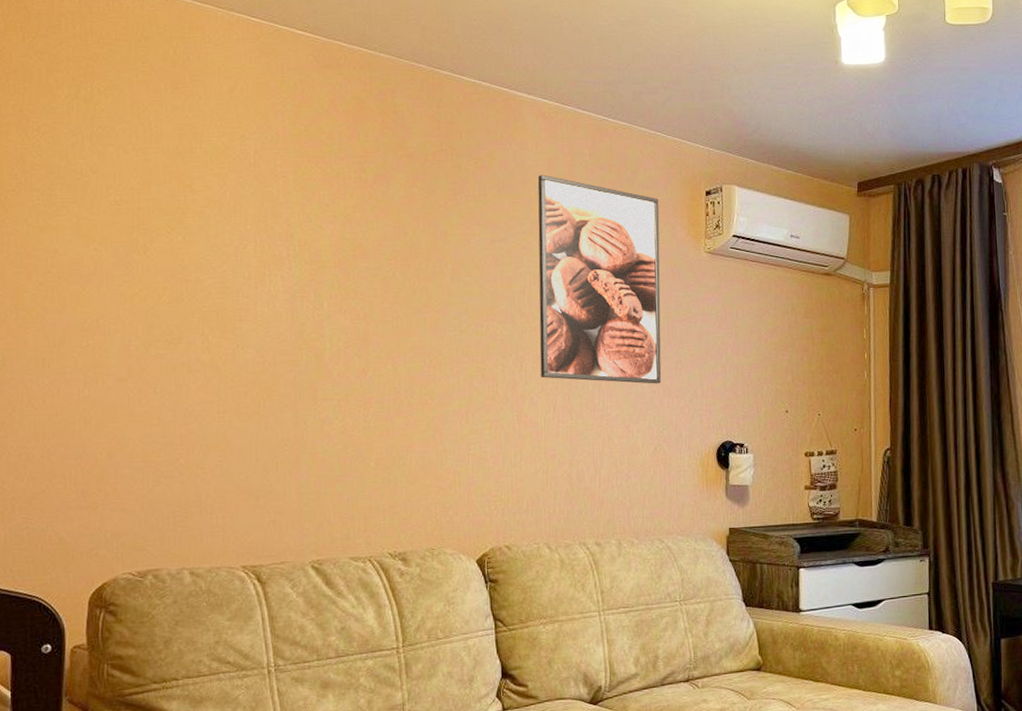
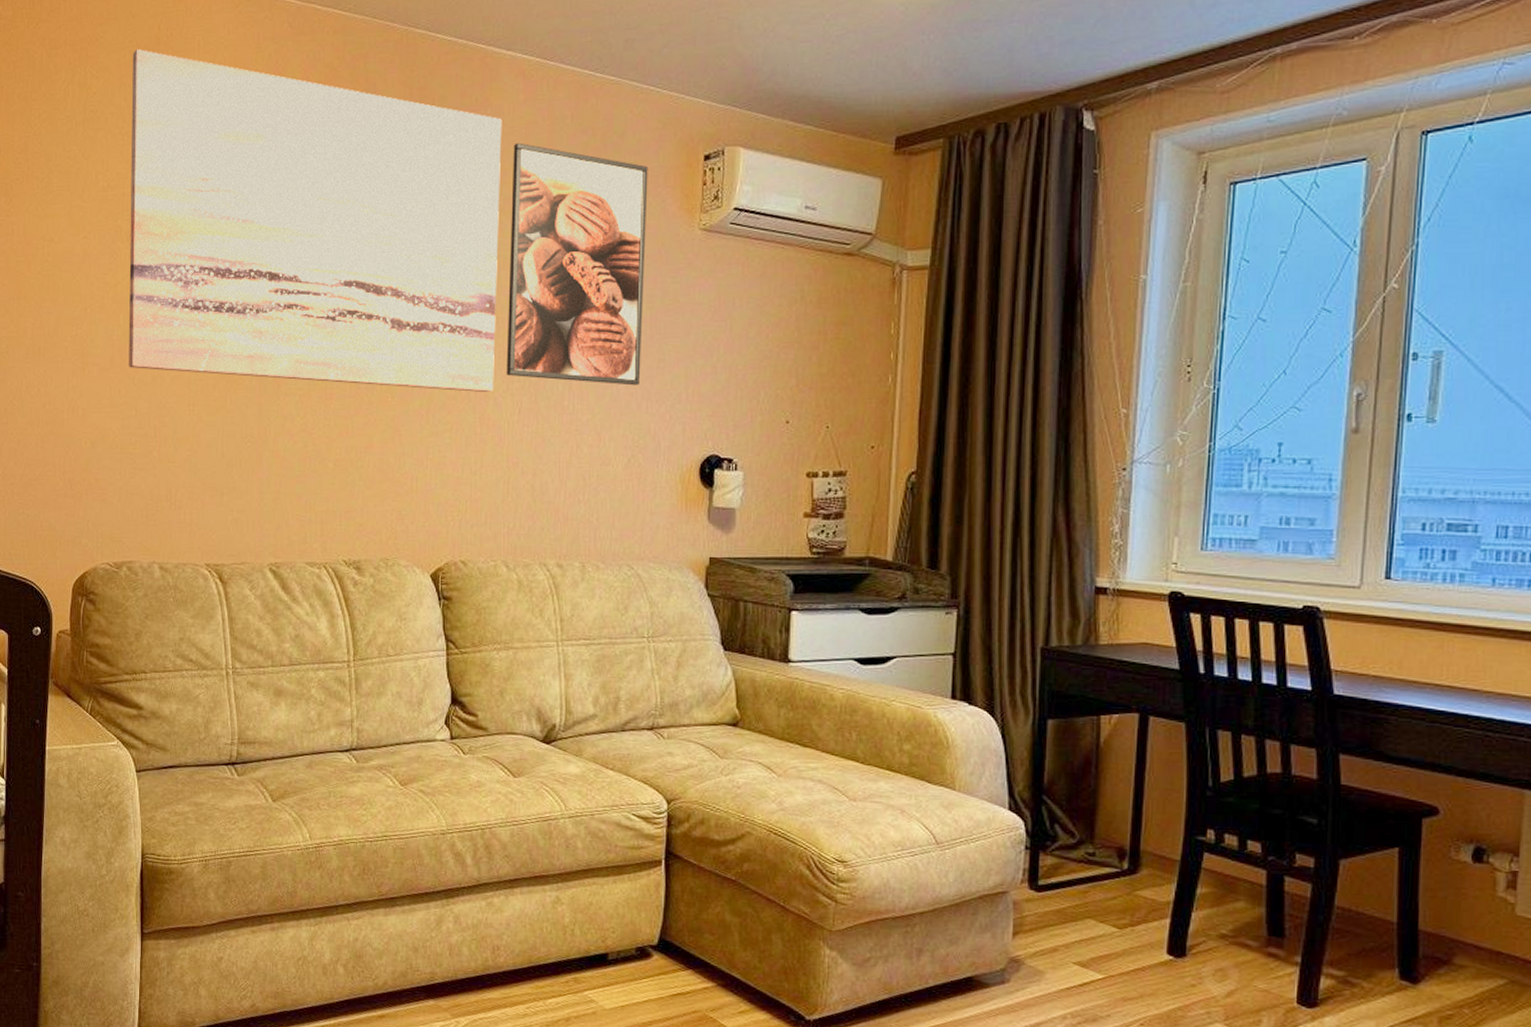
wall art: none [145,70,530,393] -> present [128,49,502,392]

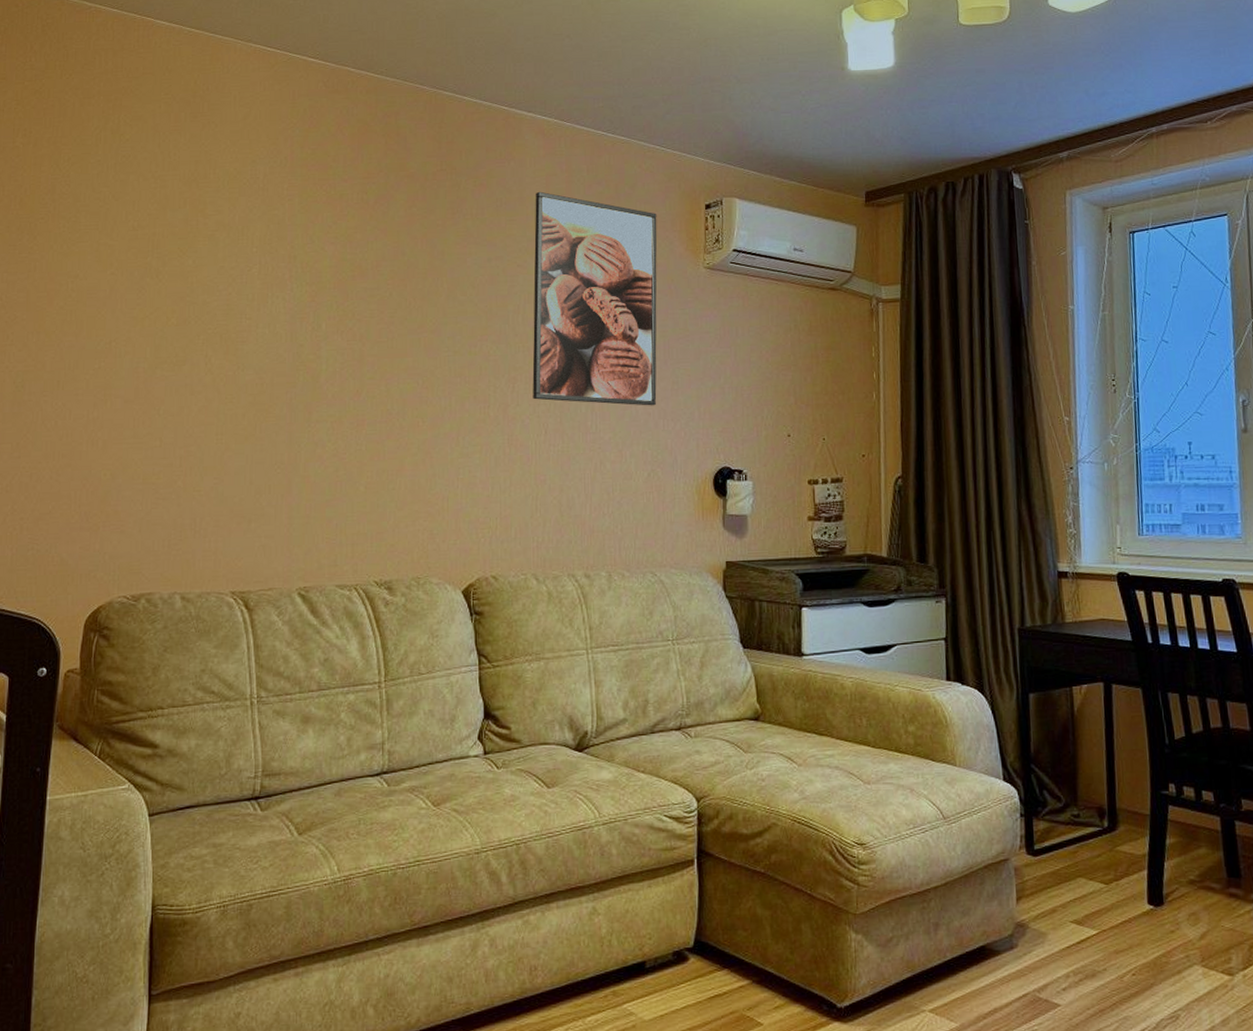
wall art: present [128,49,502,392] -> none [154,101,525,415]

